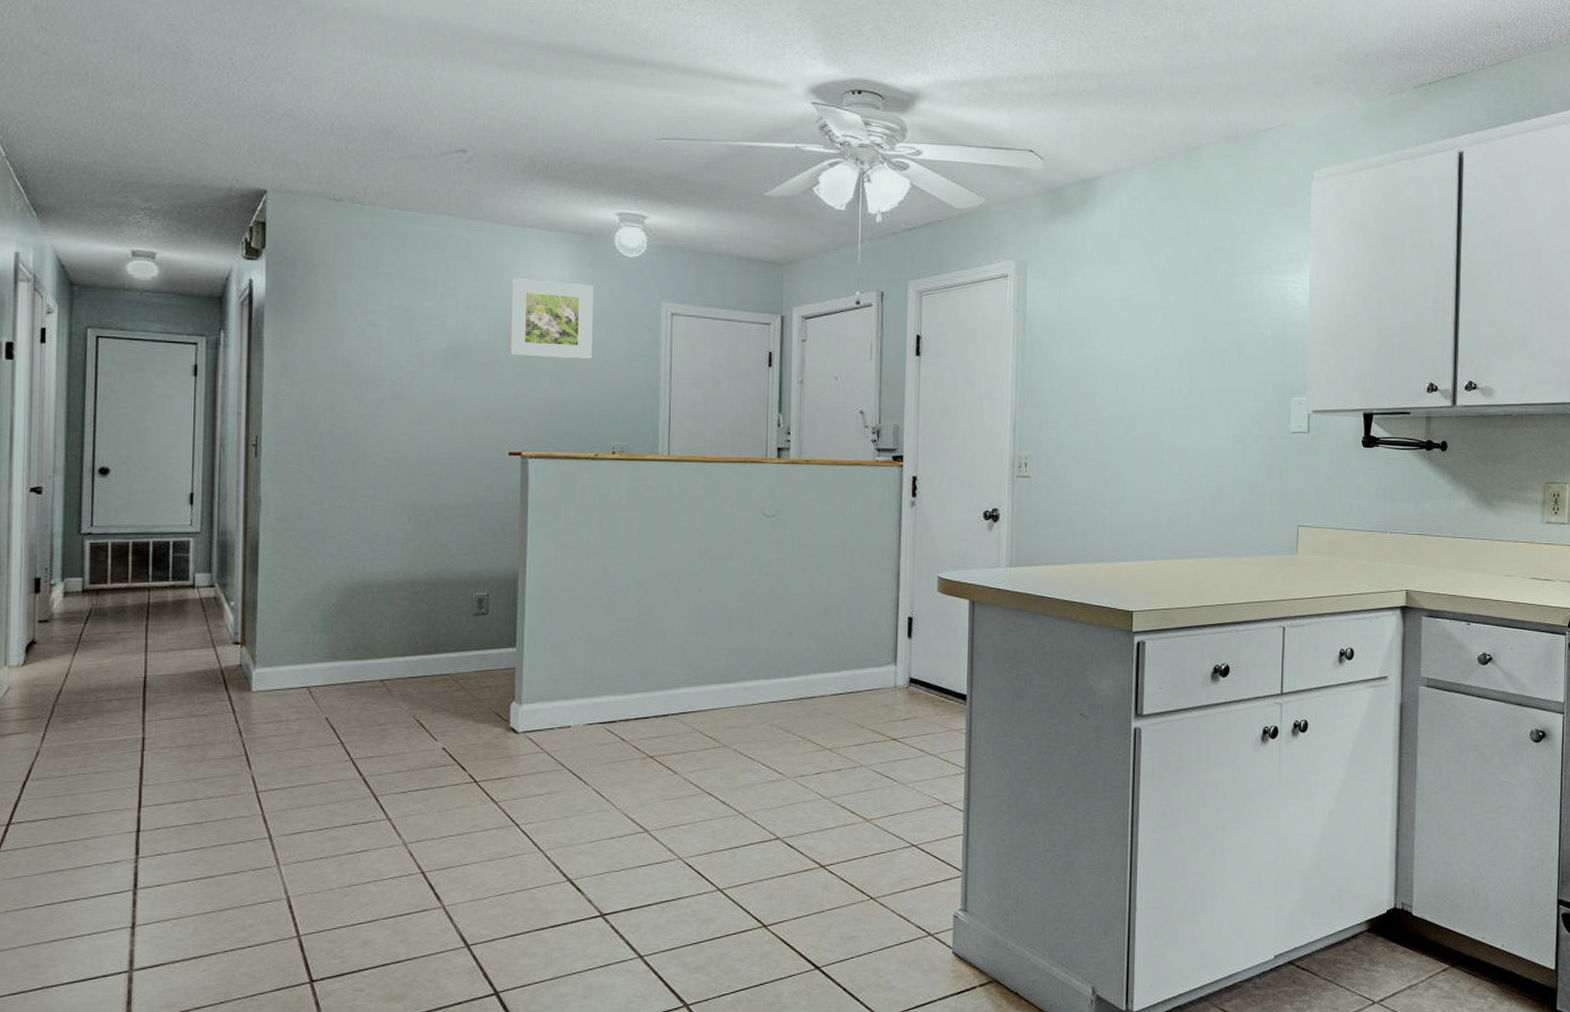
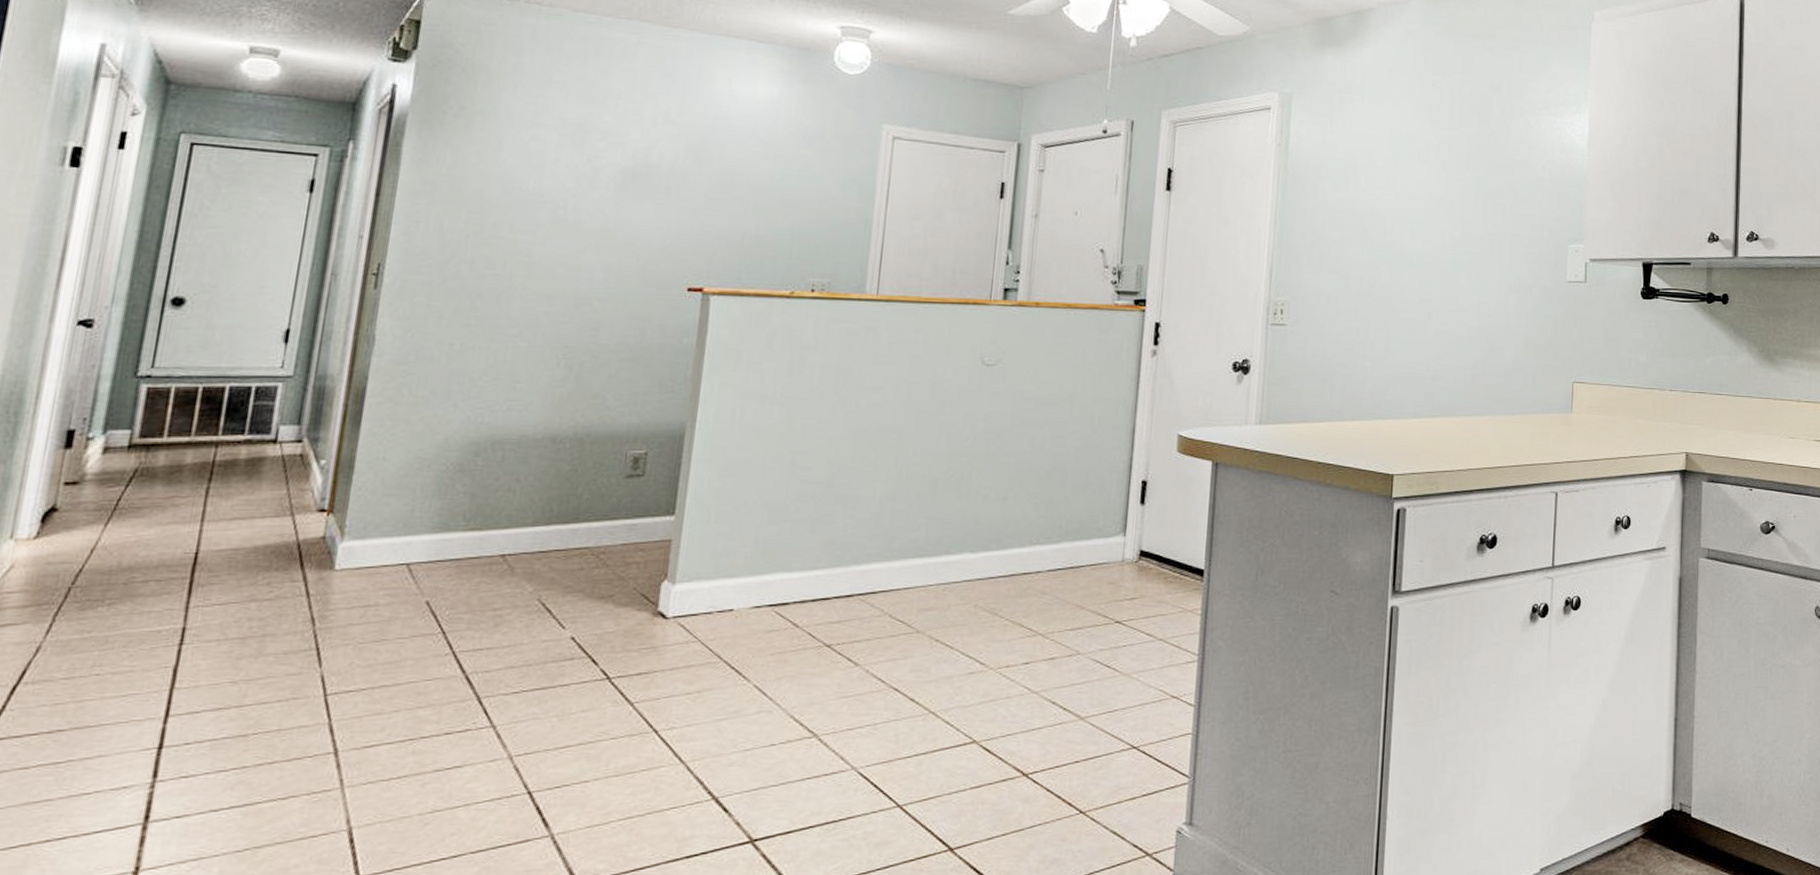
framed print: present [509,278,594,359] -> none [699,93,806,185]

